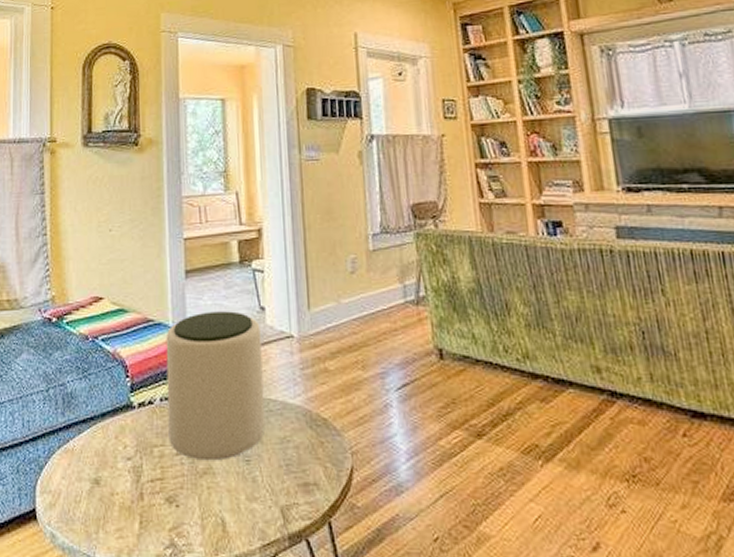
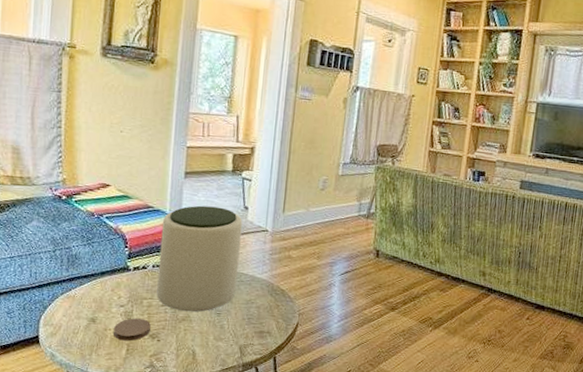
coaster: none [121,475,166,510] -> present [113,318,151,341]

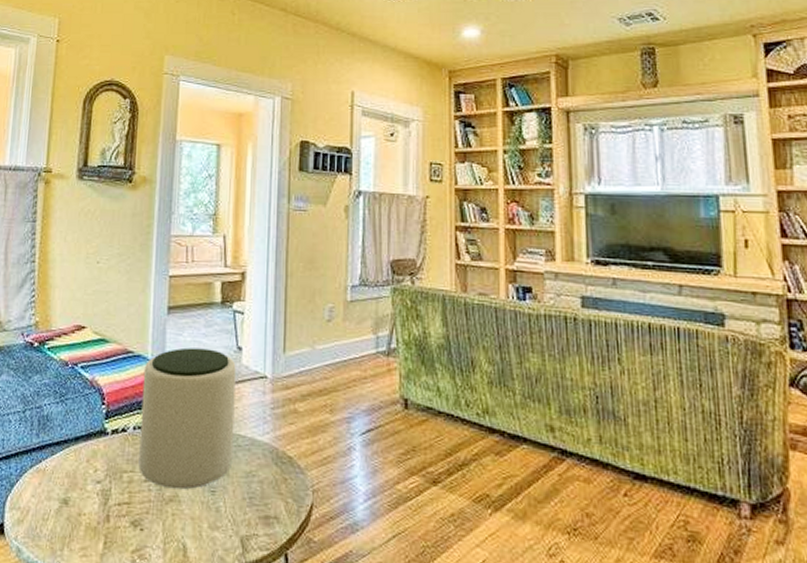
coaster: present [113,318,151,341] -> none [88,498,132,531]

